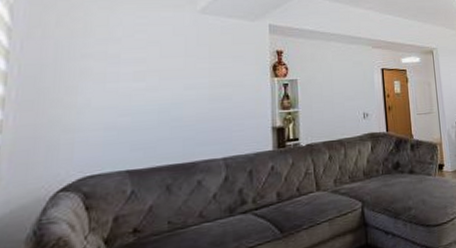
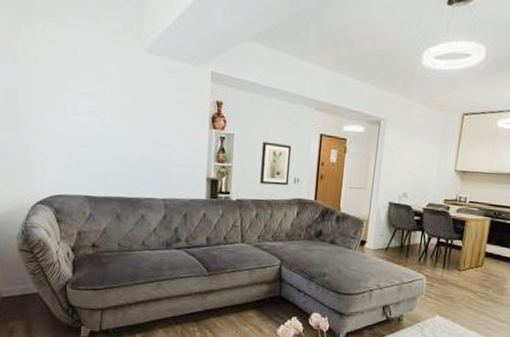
wall art: none [326,82,359,125] -> present [259,141,292,186]

